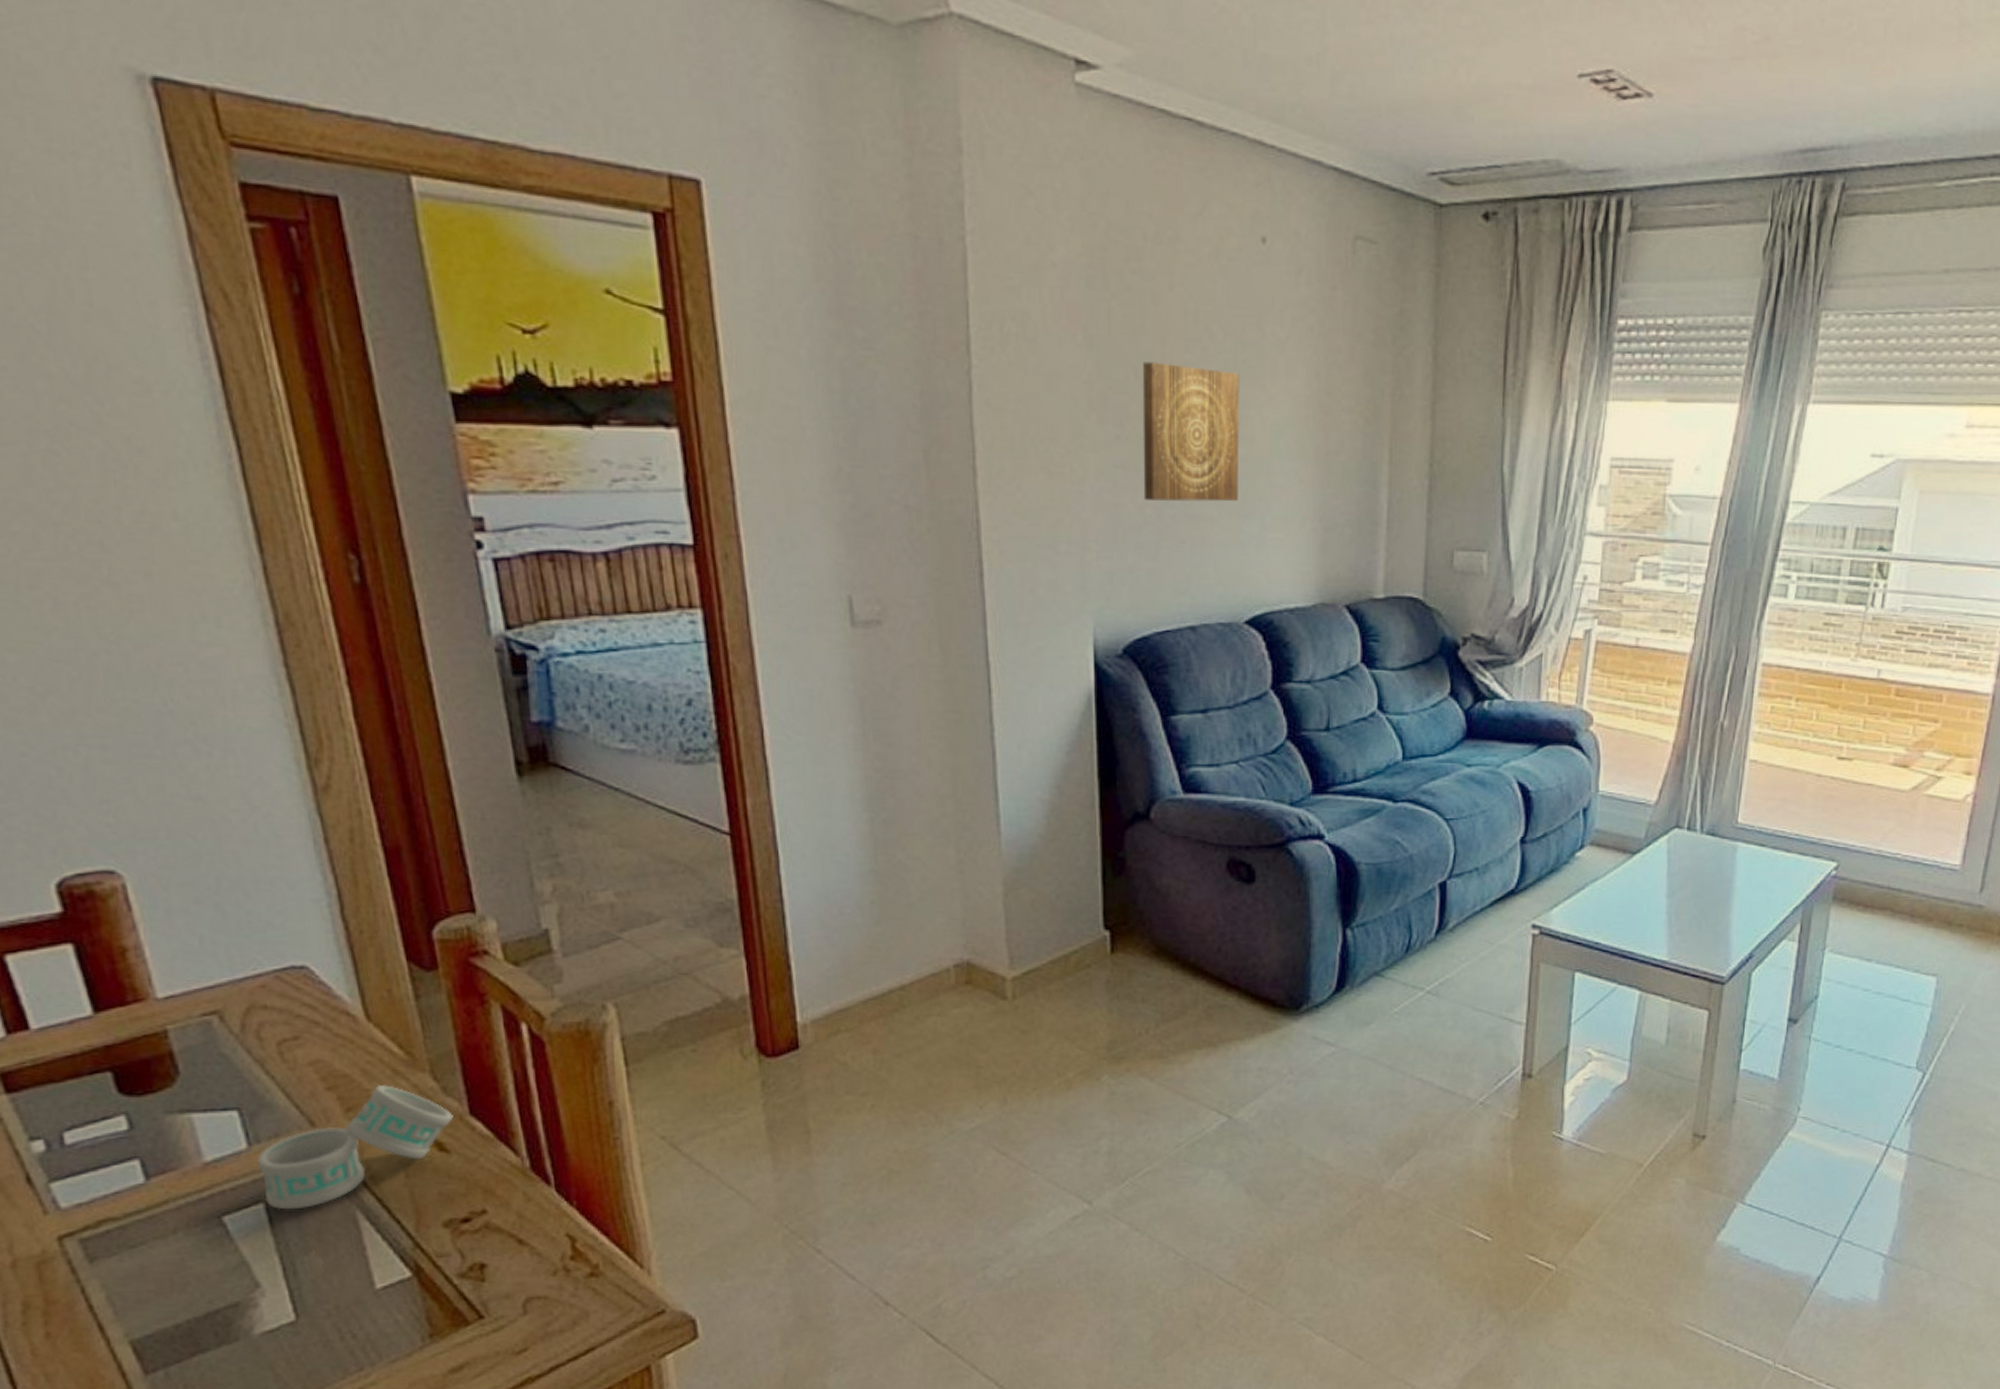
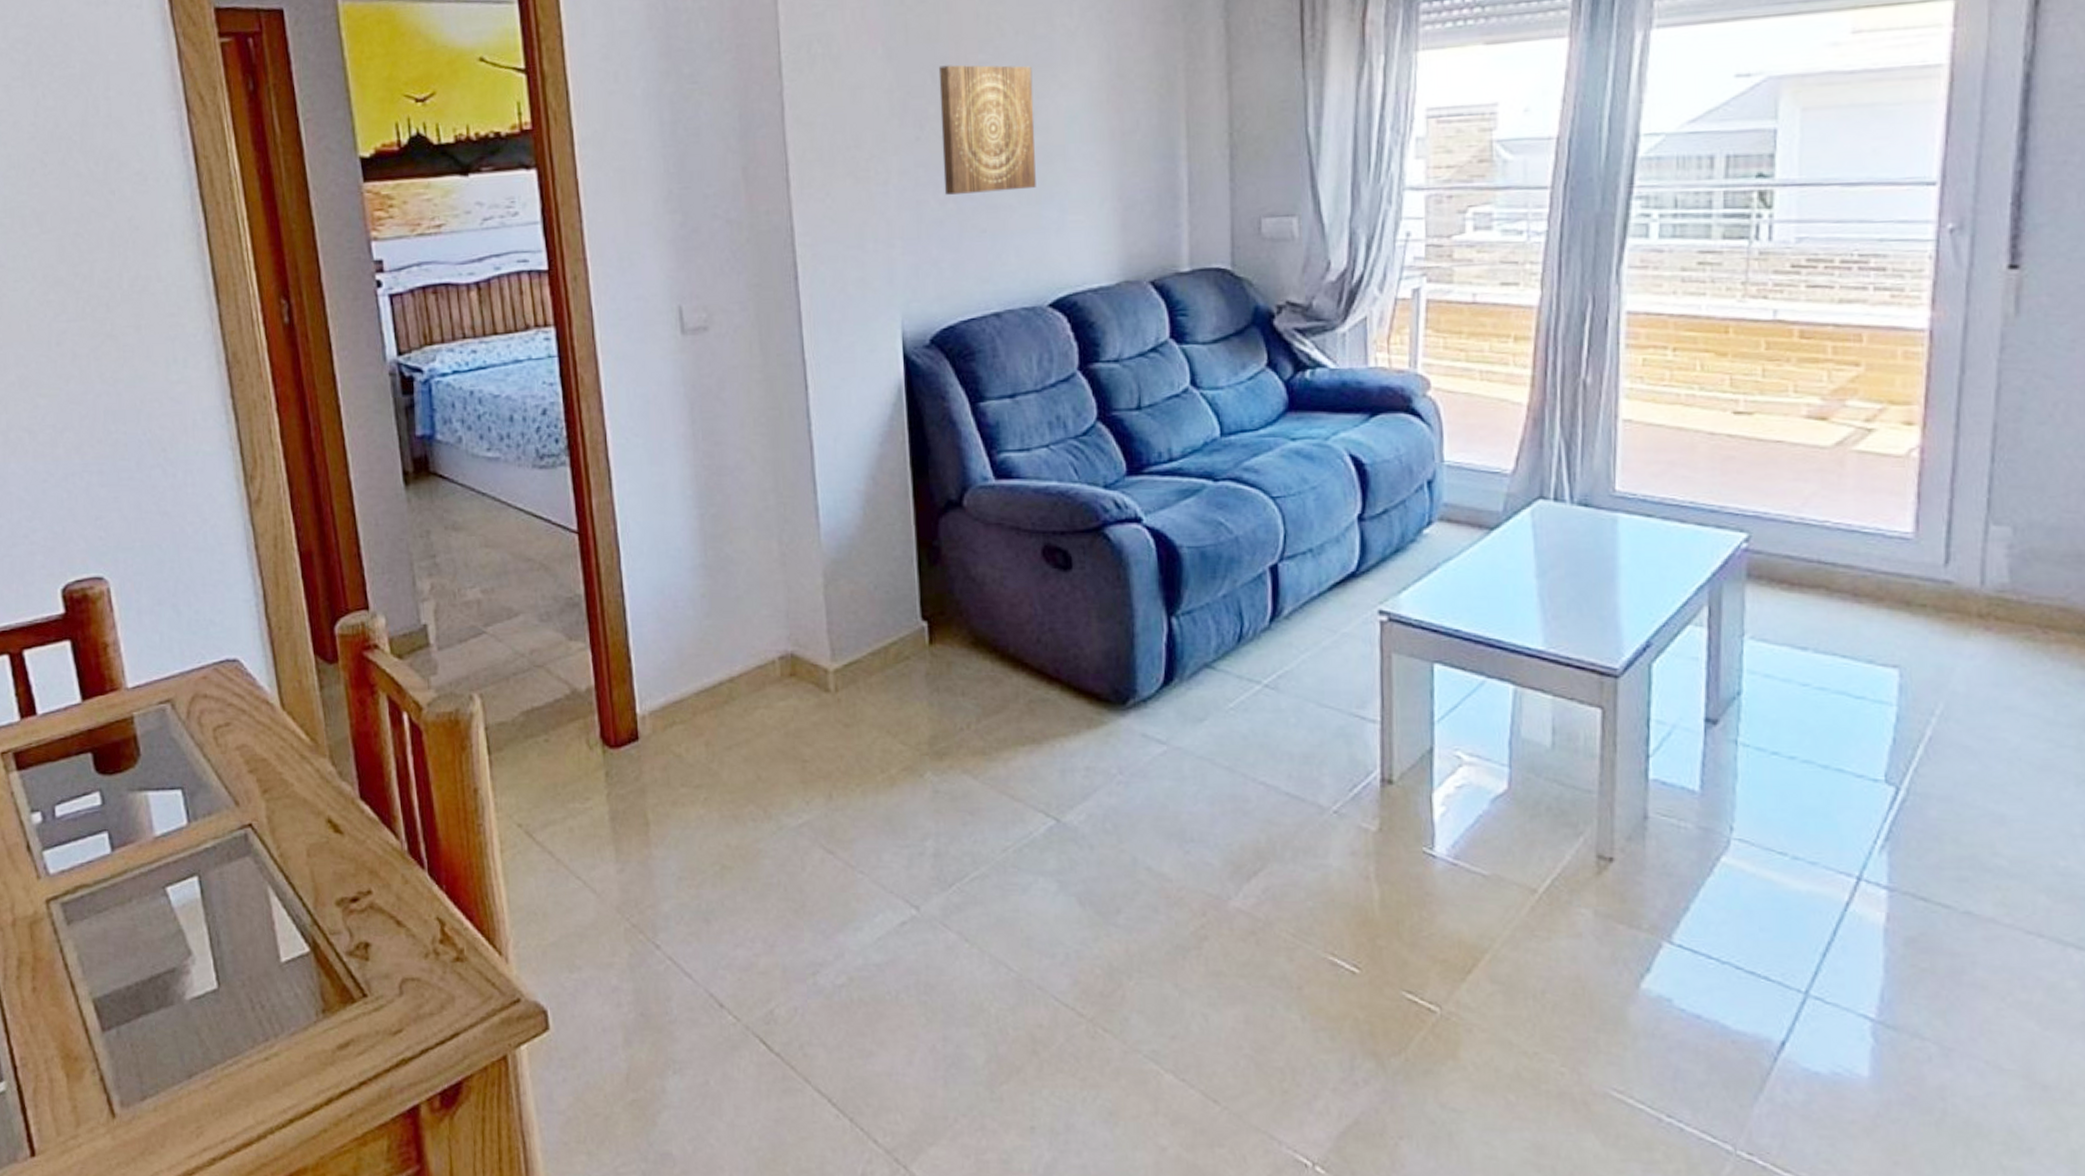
napkin ring: present [257,1084,454,1210] -> none [194,768,347,883]

